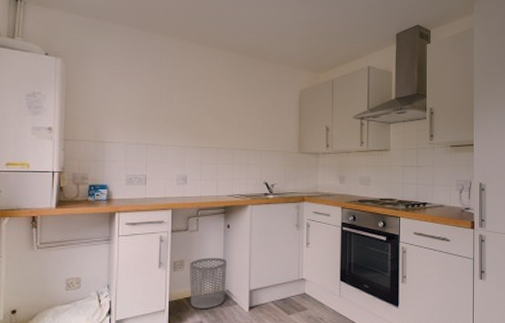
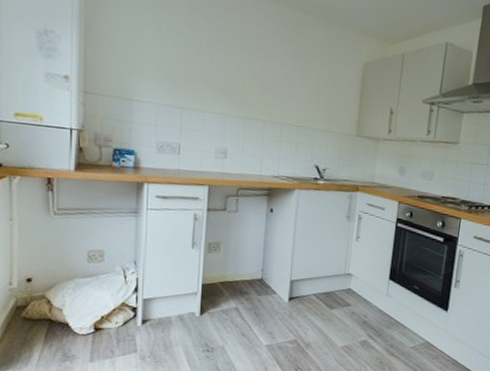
waste bin: present [189,257,227,309] -> none [225,241,268,296]

